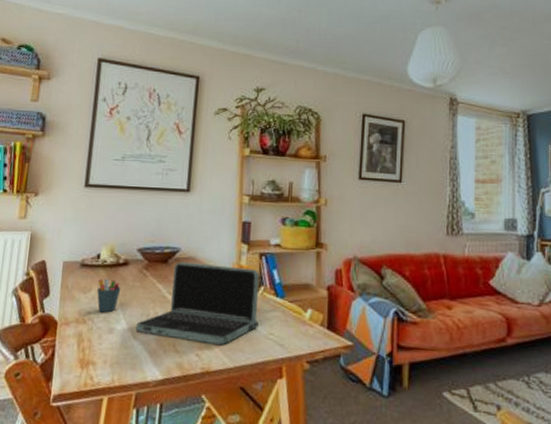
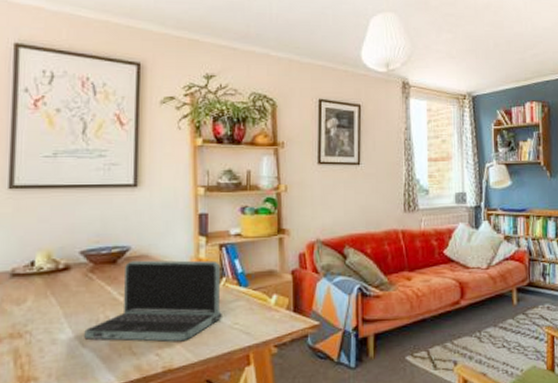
pen holder: present [97,278,121,313] -> none [34,286,63,324]

